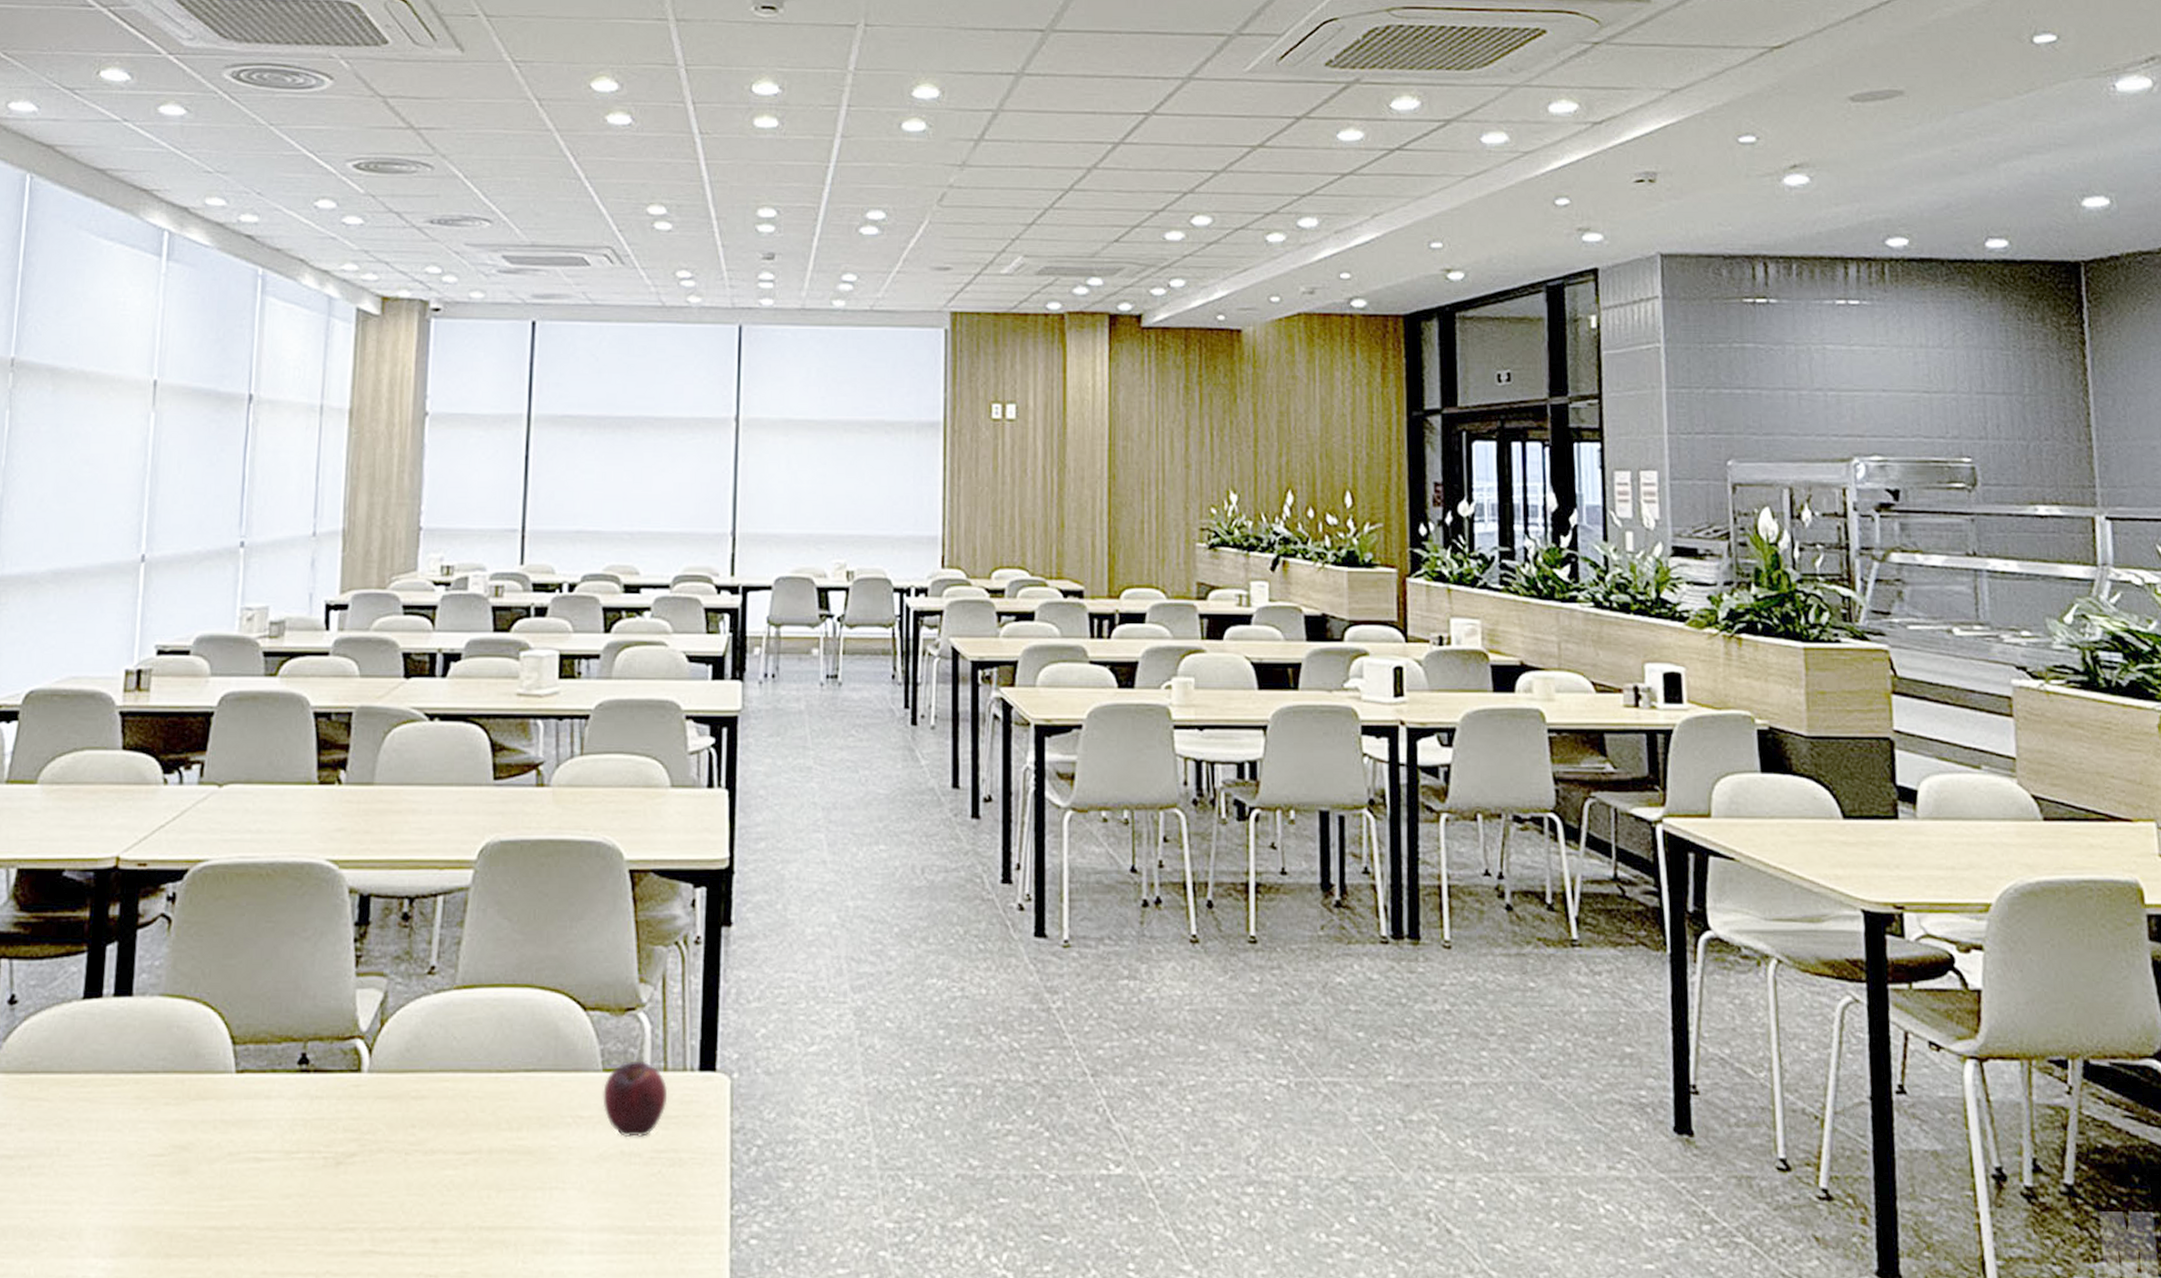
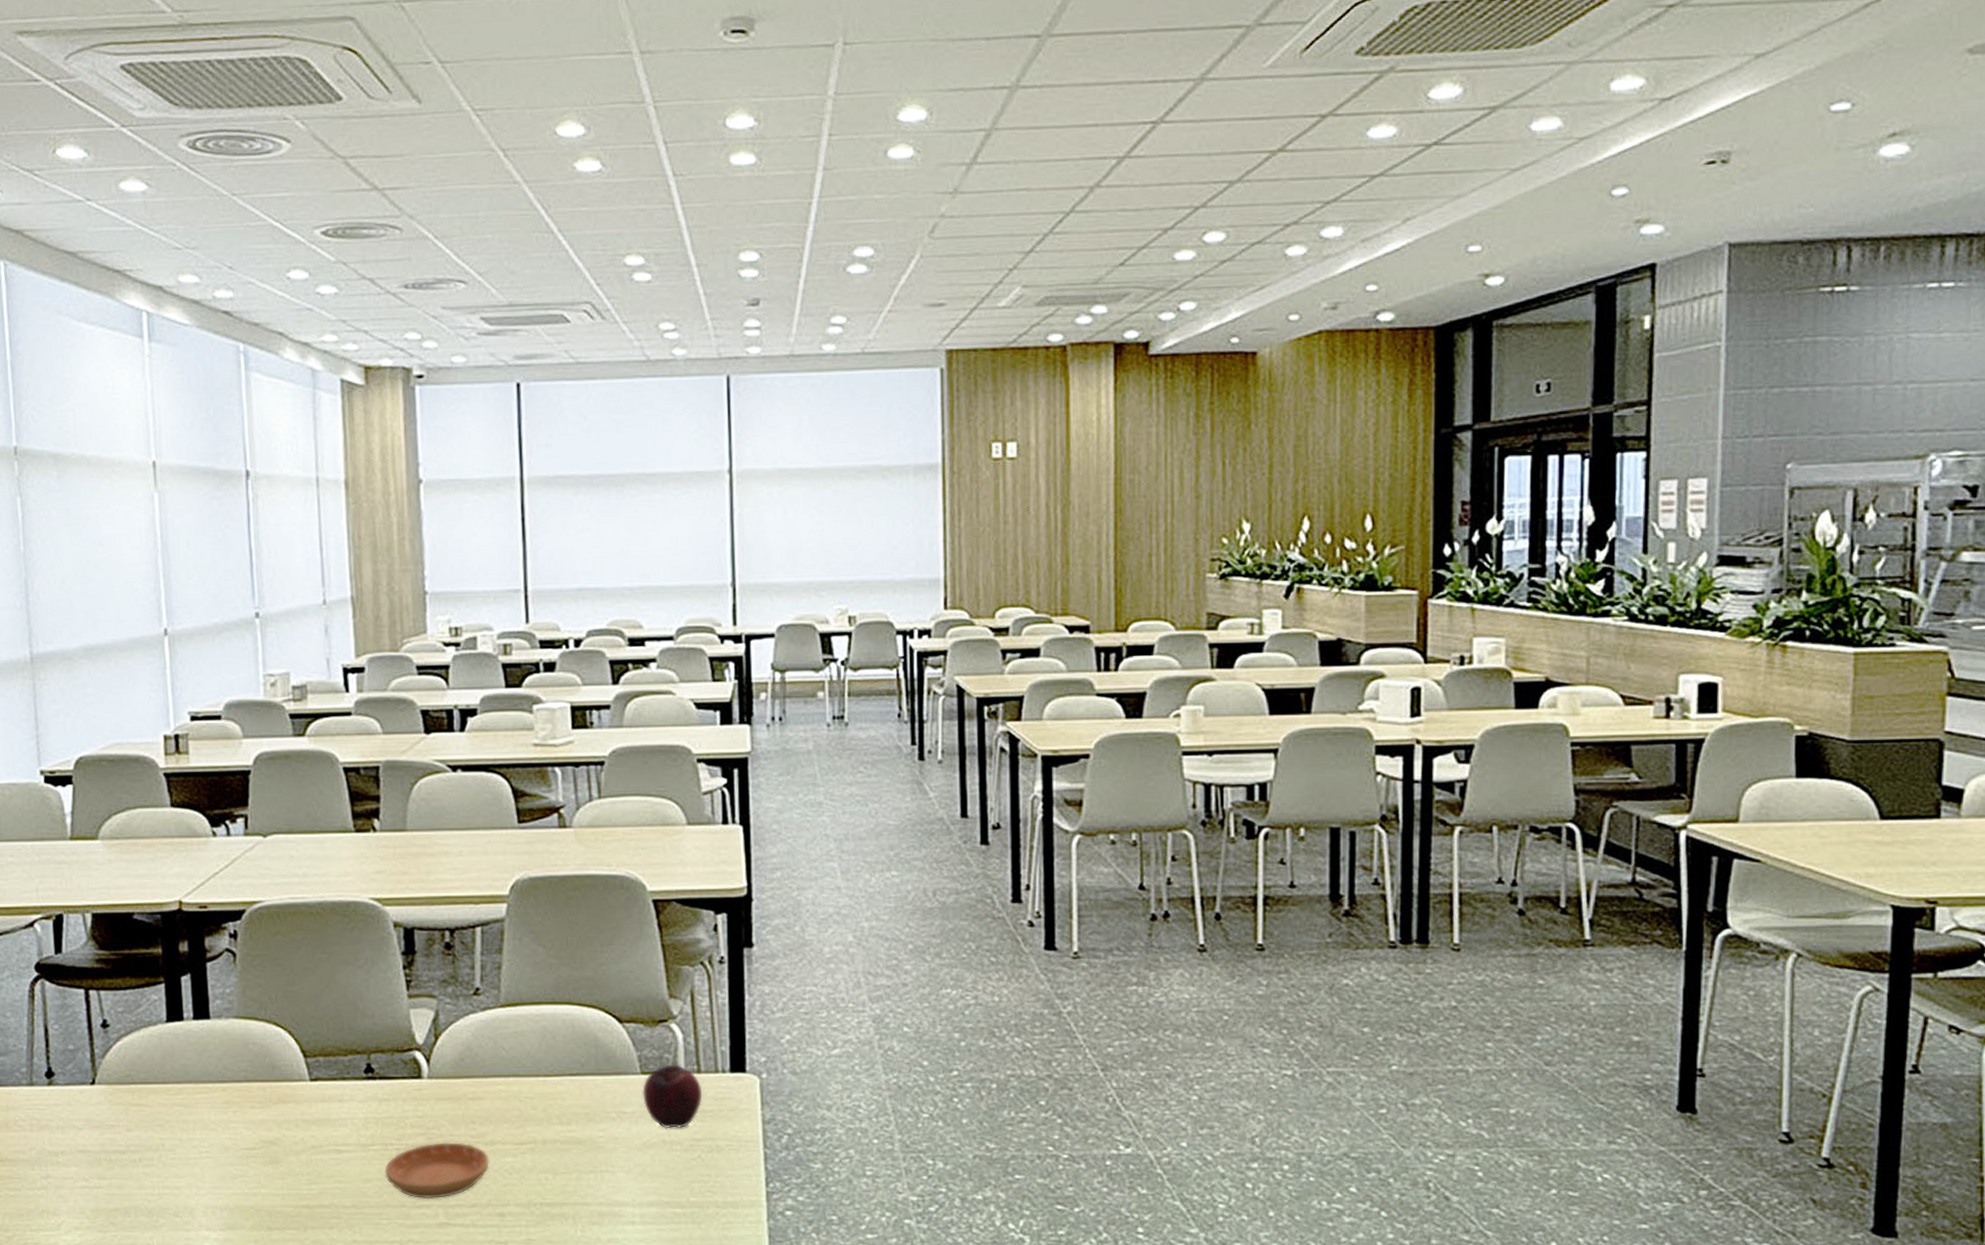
saucer: none [307,1150,428,1220] -> present [384,1142,490,1198]

